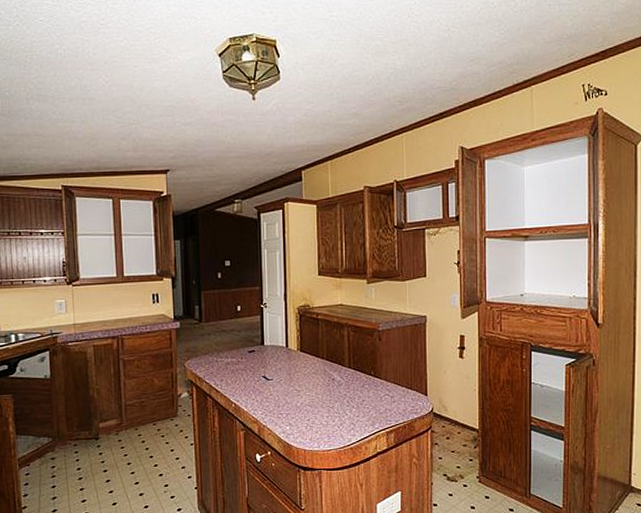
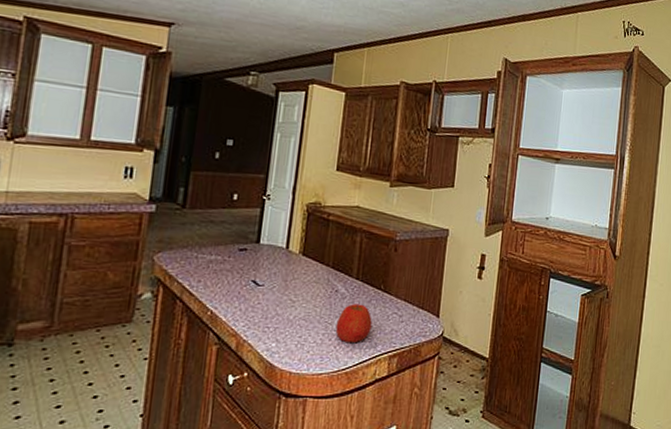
apple: none [337,389,368,423] -> present [335,304,372,343]

